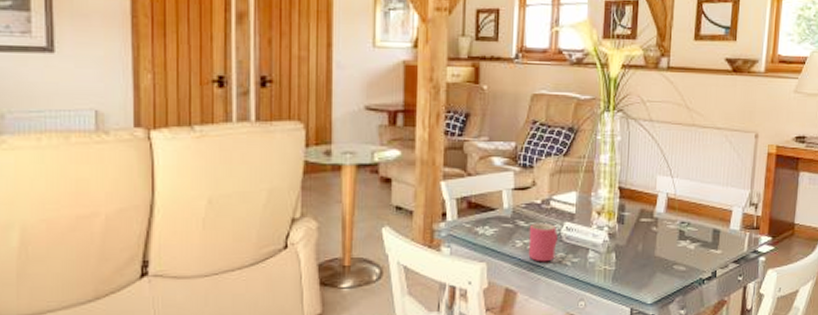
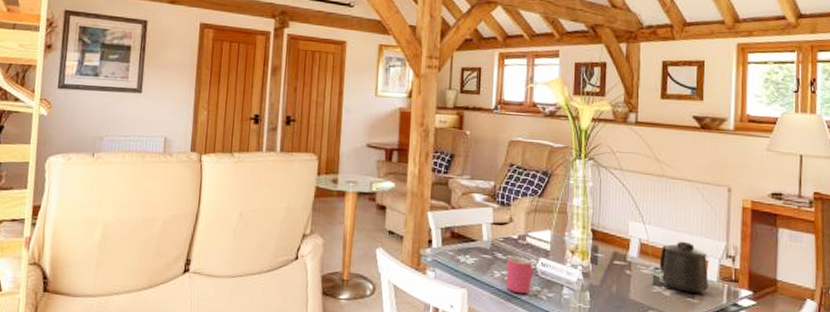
mug: none [685,192,732,244] -> present [659,241,708,293]

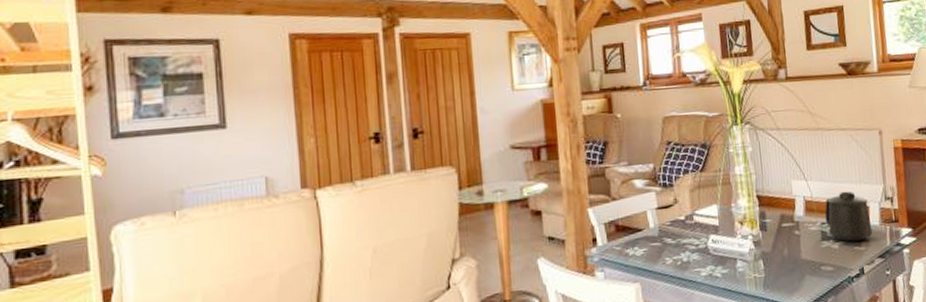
mug: present [505,256,533,294] -> none [676,238,706,277]

